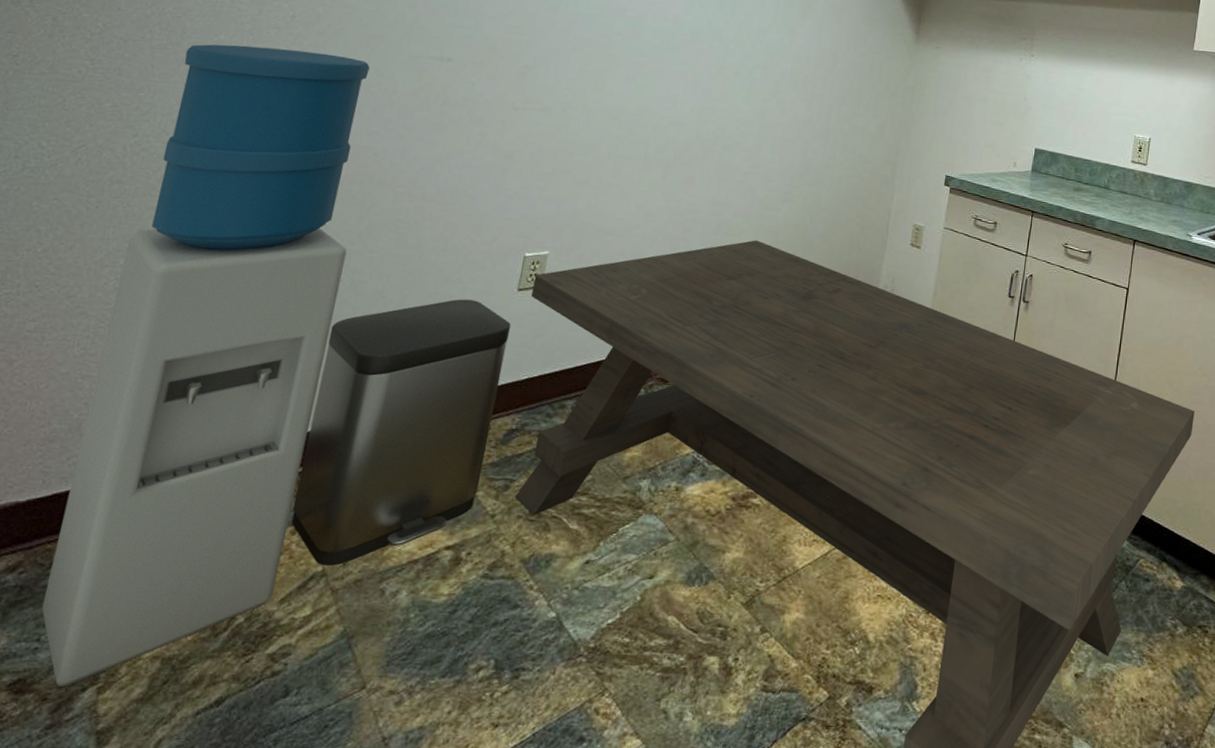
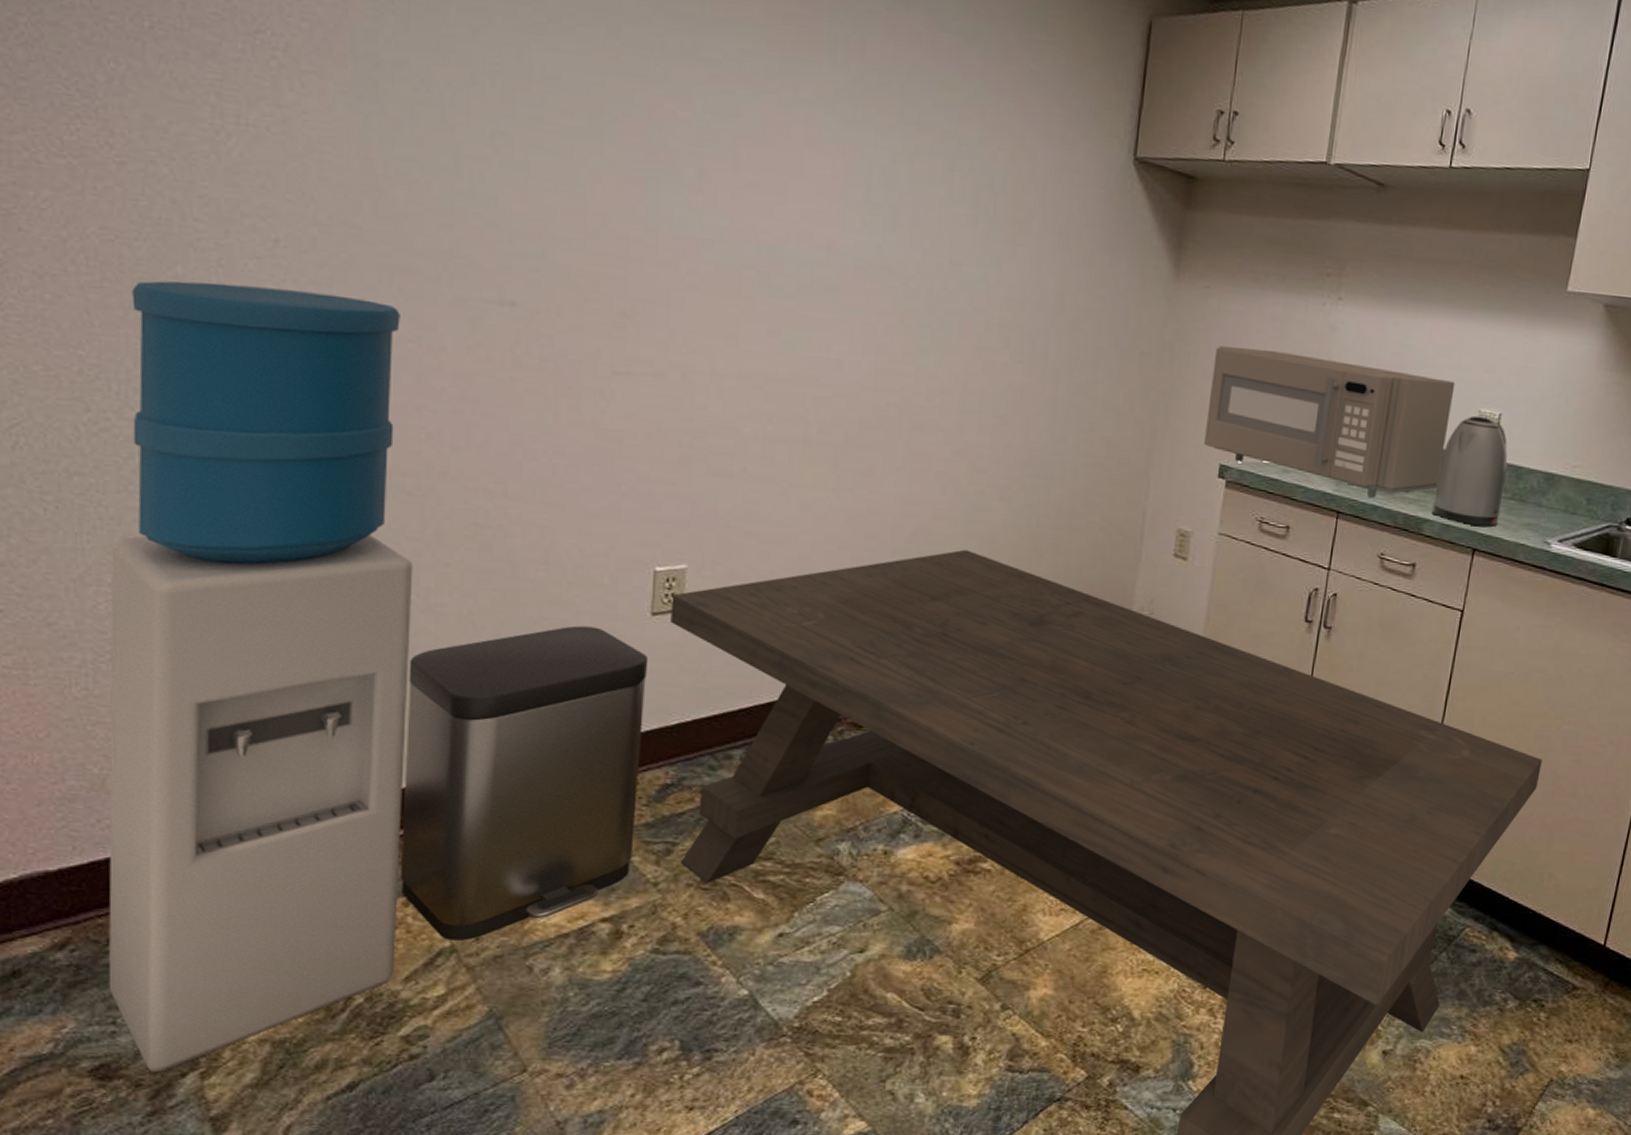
microwave: none [934,89,1117,201] -> present [1204,346,1456,498]
kettle: none [1103,139,1157,223] -> present [1432,415,1508,527]

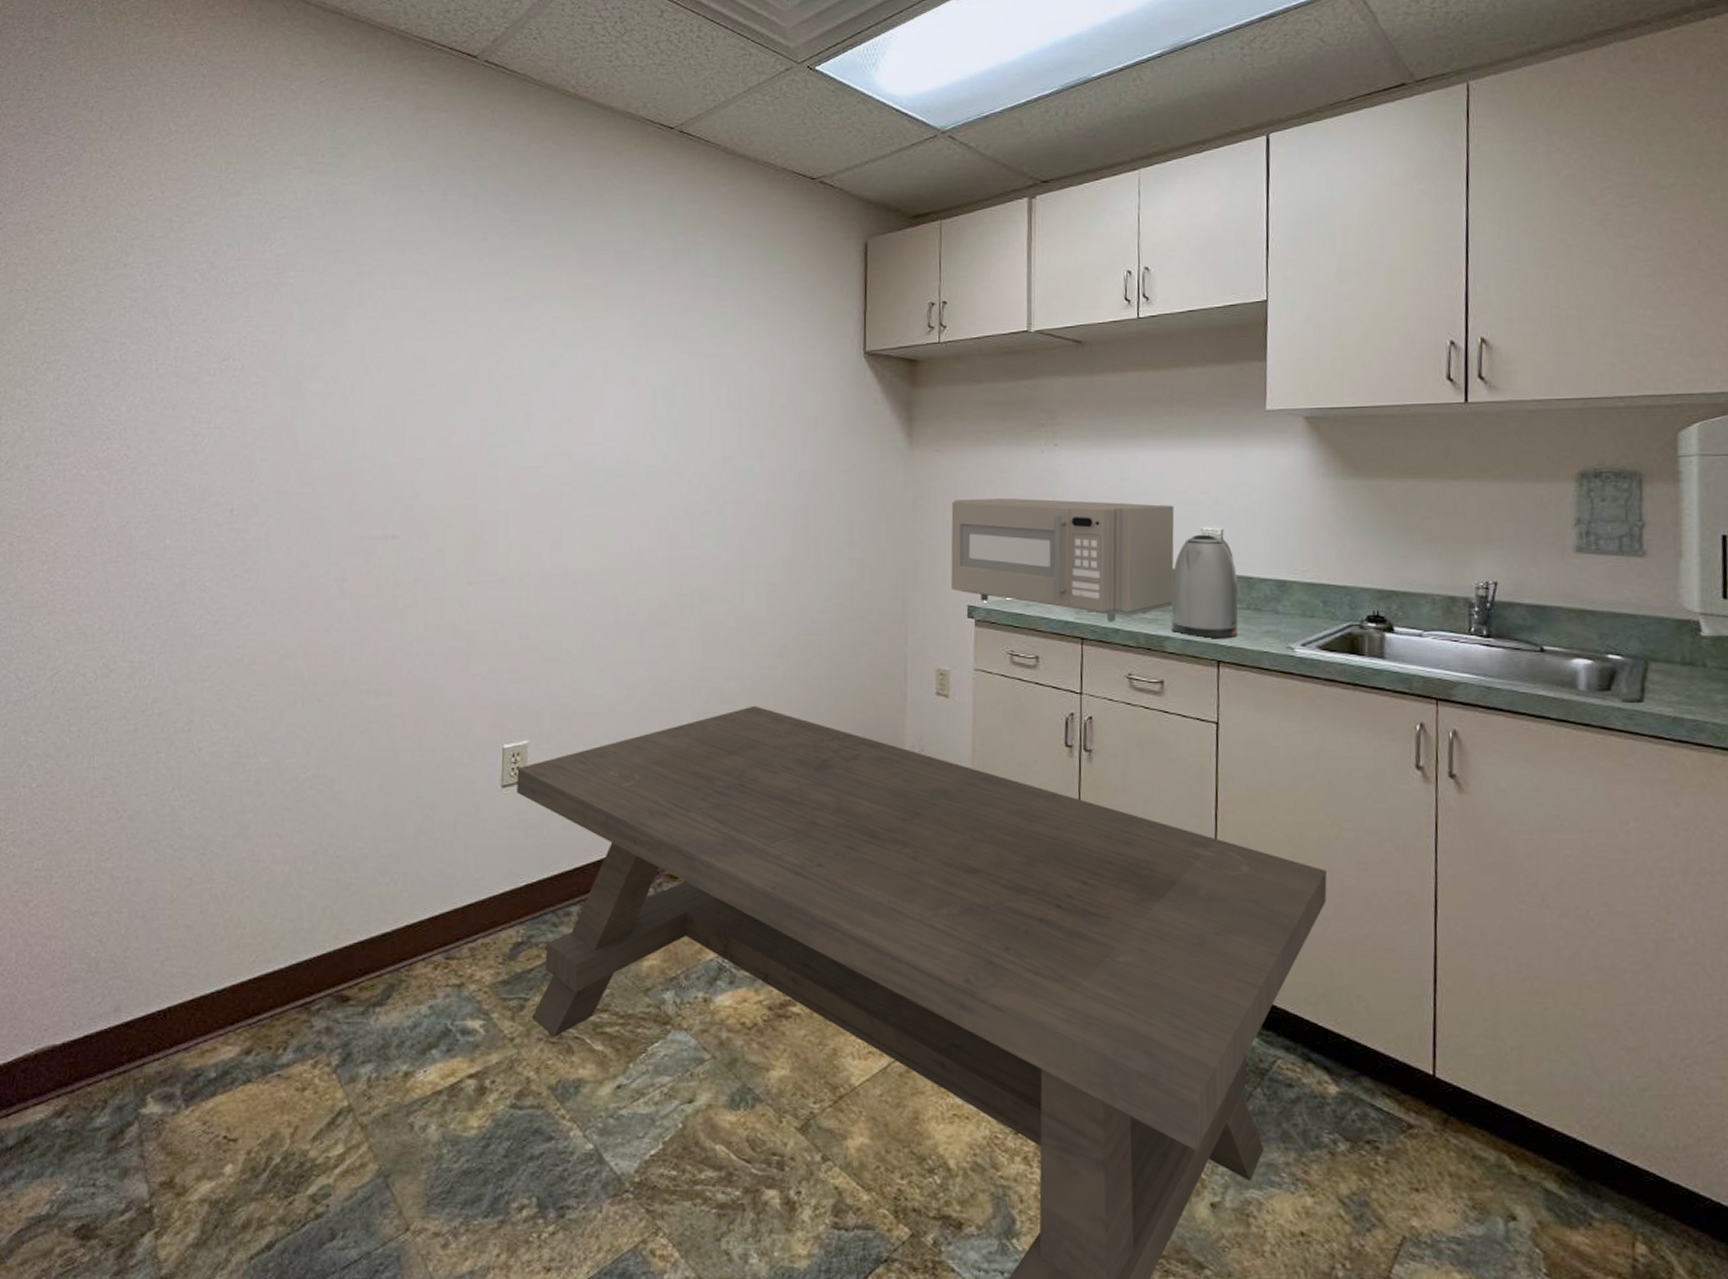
water cooler: present [108,281,413,1072] -> none [92,546,322,1232]
pedal bin: present [400,625,649,941] -> none [310,802,501,1100]

